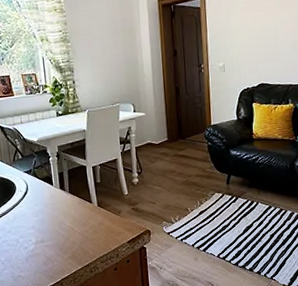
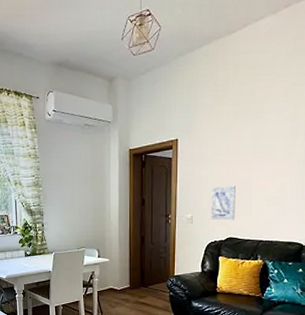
wall art: none [240,33,265,68] -> present [211,186,236,221]

